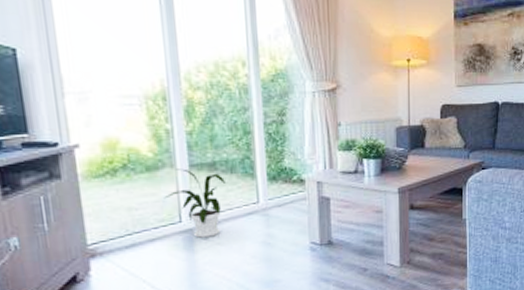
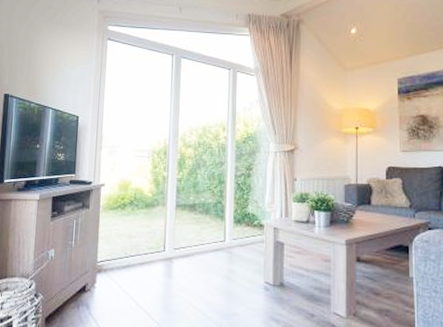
house plant: present [164,168,227,238] -> none [155,207,202,267]

